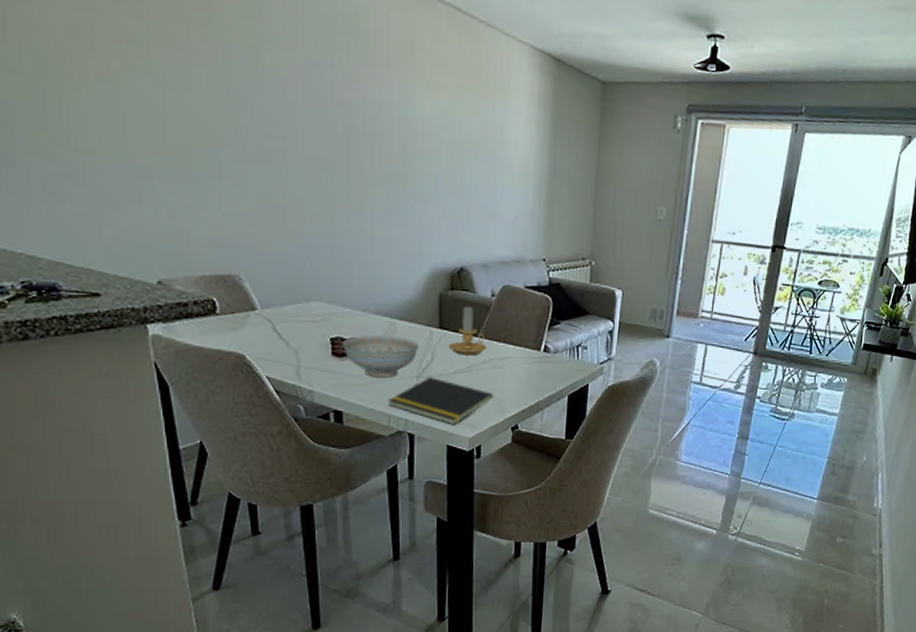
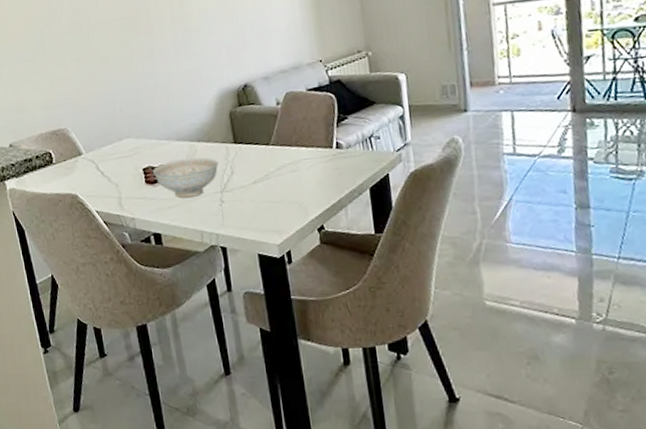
notepad: present [388,377,493,425] -> none [199,190,295,234]
candle: present [448,306,487,356] -> none [244,117,281,165]

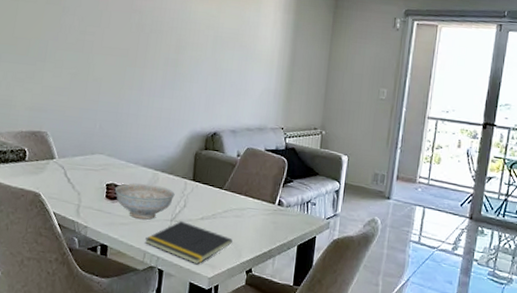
notepad: none [199,190,295,234] -> present [145,221,233,265]

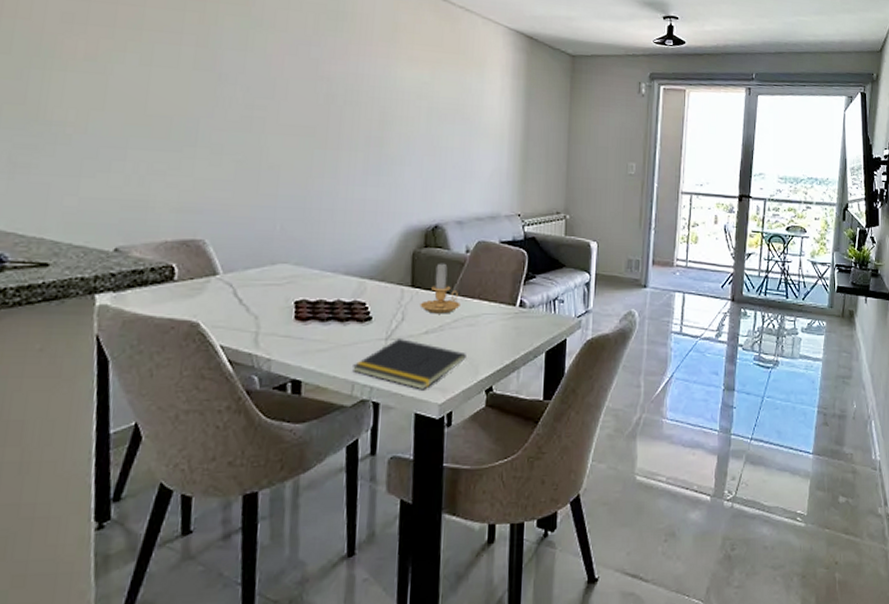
decorative bowl: present [114,183,175,220] -> none [306,296,389,341]
candle: none [198,163,230,205] -> present [420,263,460,314]

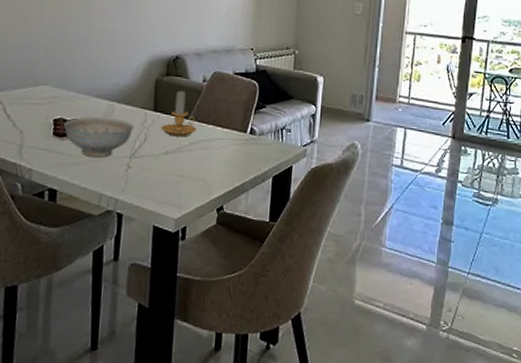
decorative bowl: none [306,296,389,341] -> present [63,116,134,158]
notepad: present [352,339,466,390] -> none [100,157,201,205]

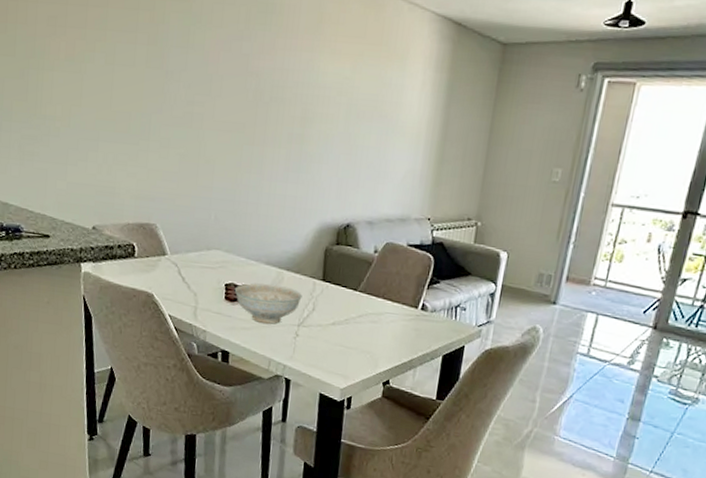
candle: present [160,90,197,137] -> none [329,260,366,309]

